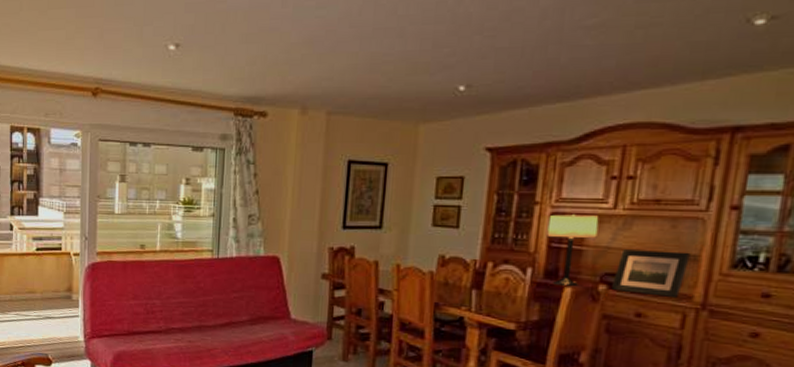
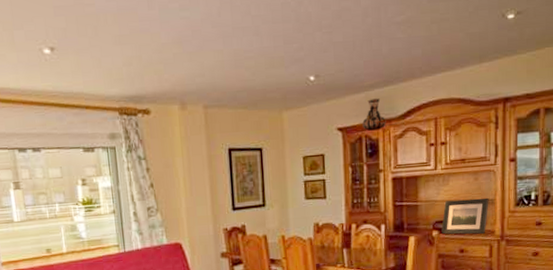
decorative vase: none [520,116,553,154] -> present [362,98,386,131]
table lamp: present [547,213,599,287] -> none [391,176,427,237]

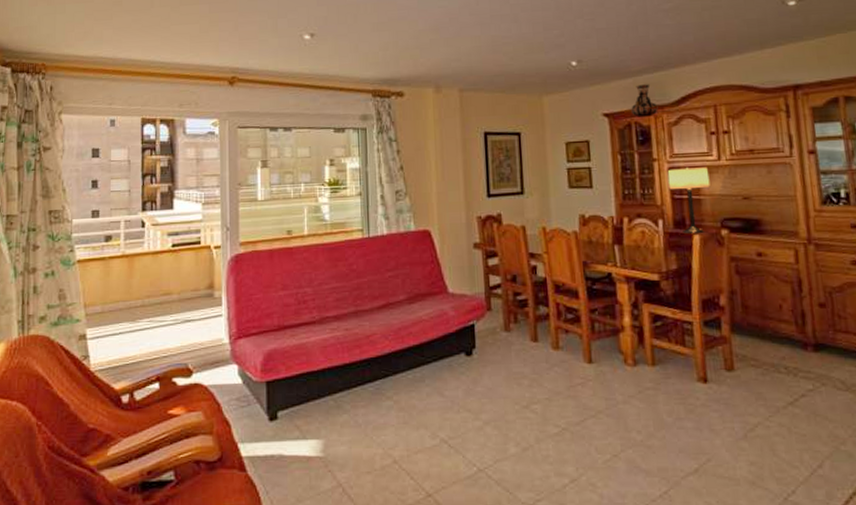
table lamp: none [391,176,427,237] -> present [667,167,710,235]
picture frame: present [441,197,489,235] -> none [731,193,789,236]

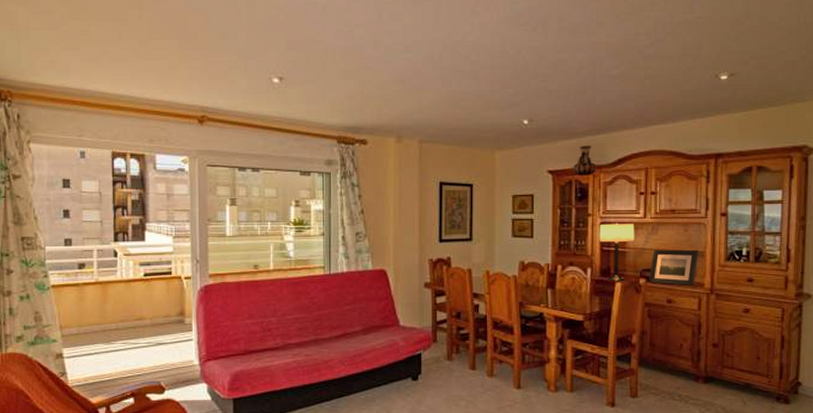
picture frame: none [731,193,789,236] -> present [649,249,699,287]

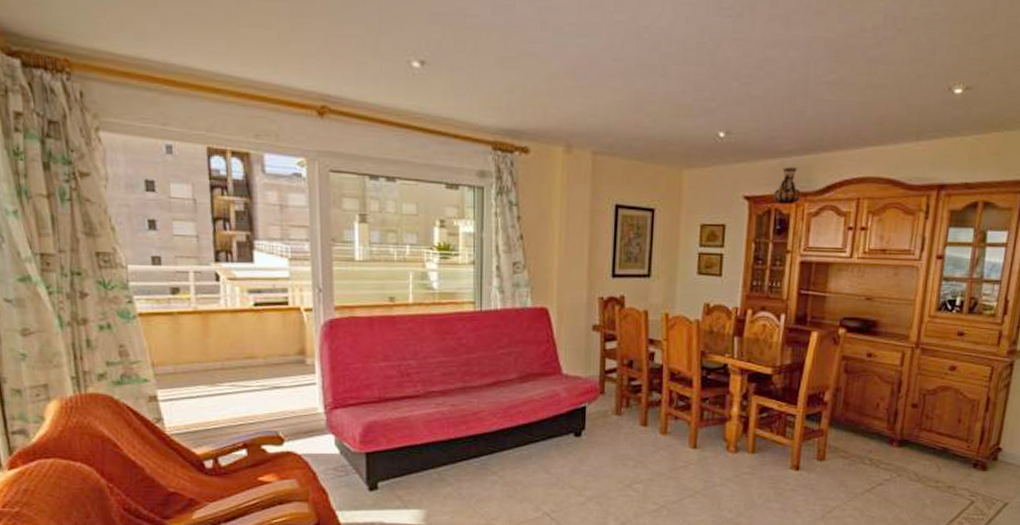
table lamp: present [599,222,635,282] -> none [797,262,839,332]
picture frame: present [649,249,699,287] -> none [849,295,908,339]

